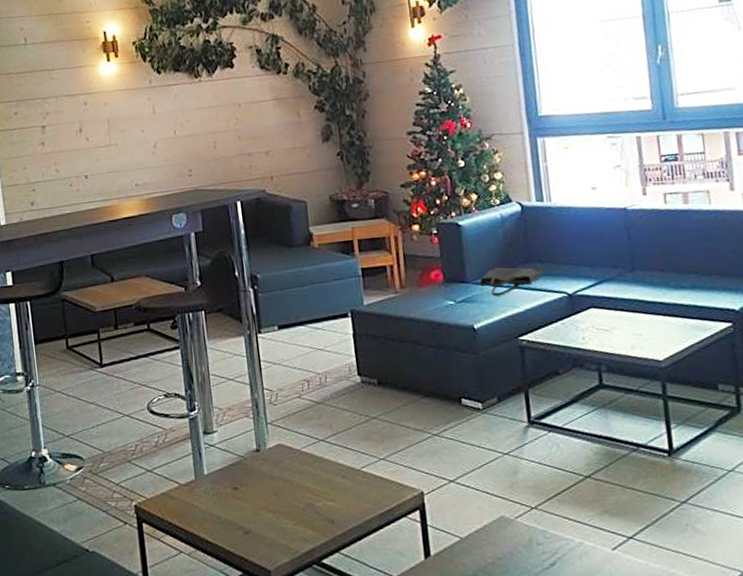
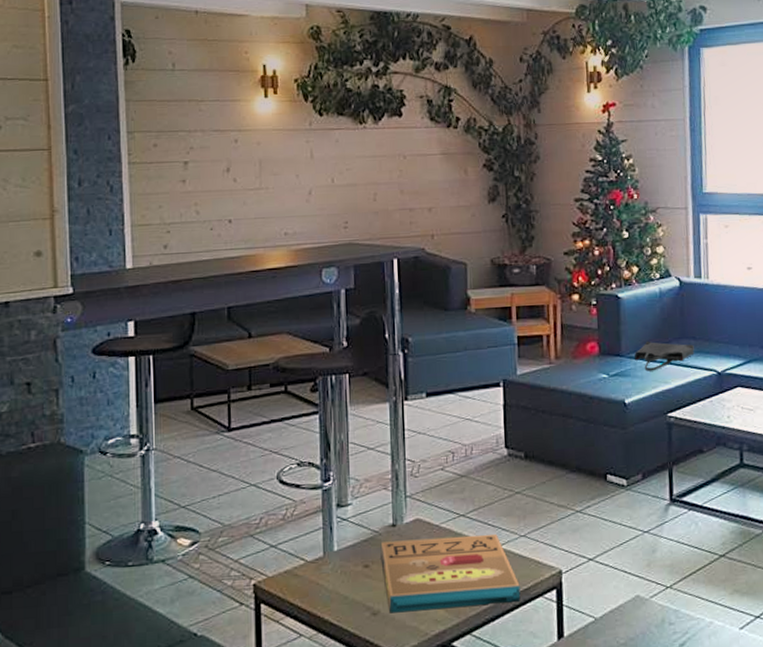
pizza box: none [246,457,385,532] -> present [380,533,521,613]

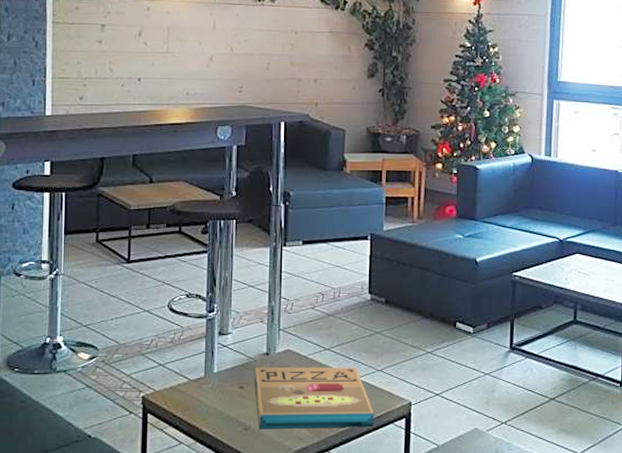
tote bag: present [635,341,695,372] -> none [488,208,540,235]

